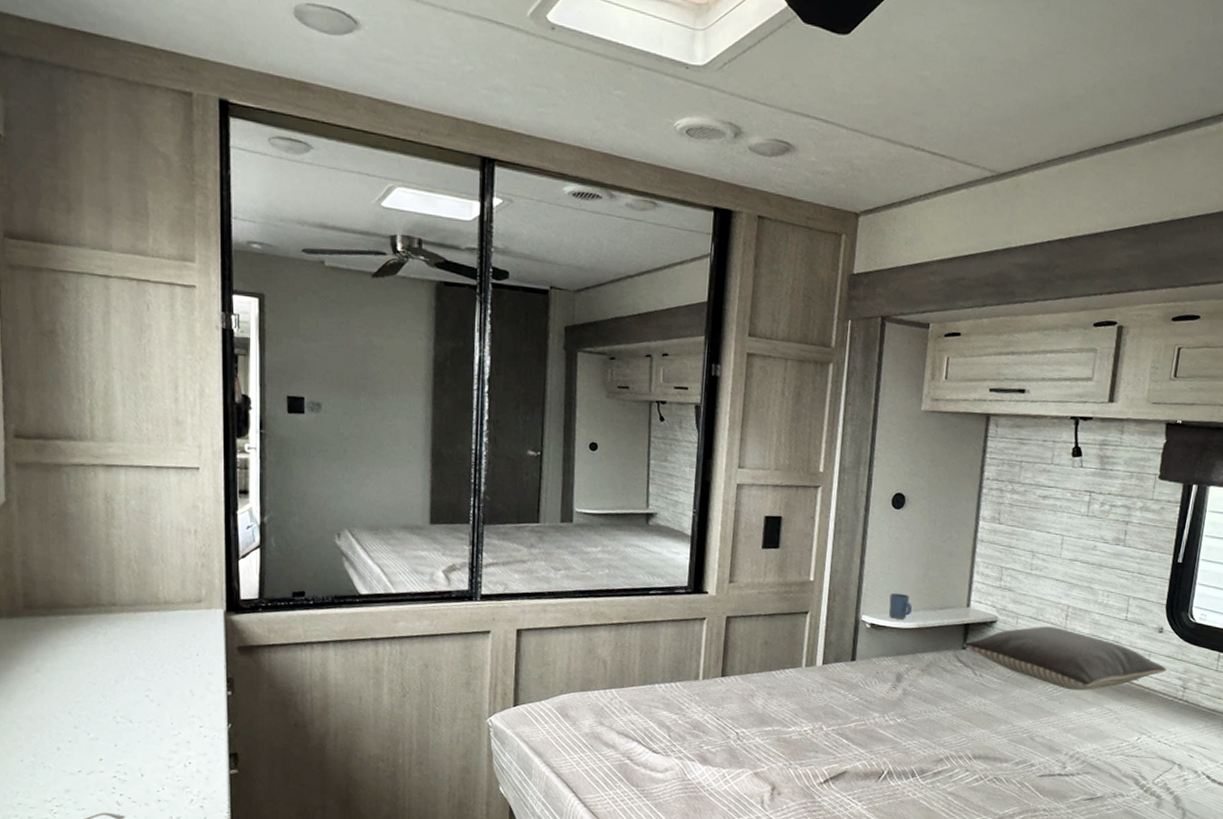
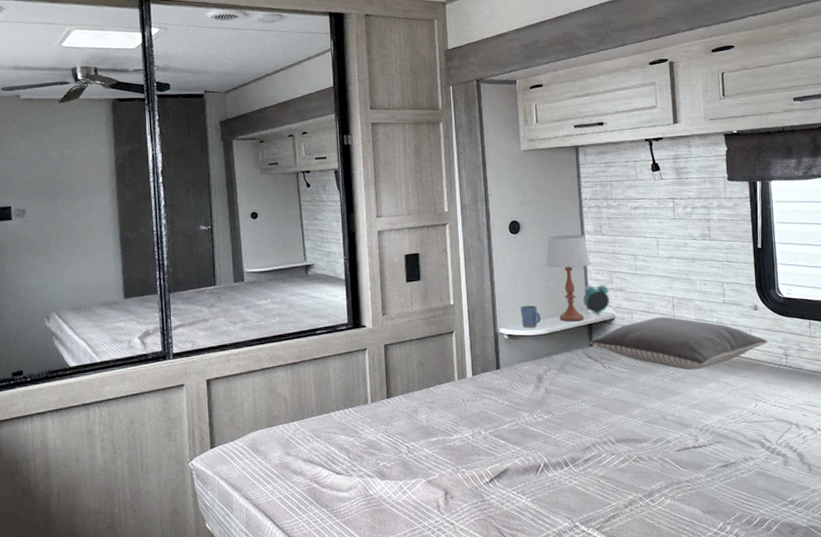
table lamp: none [928,516,981,619] -> present [546,234,591,322]
alarm clock: none [963,576,996,614] -> present [582,281,610,315]

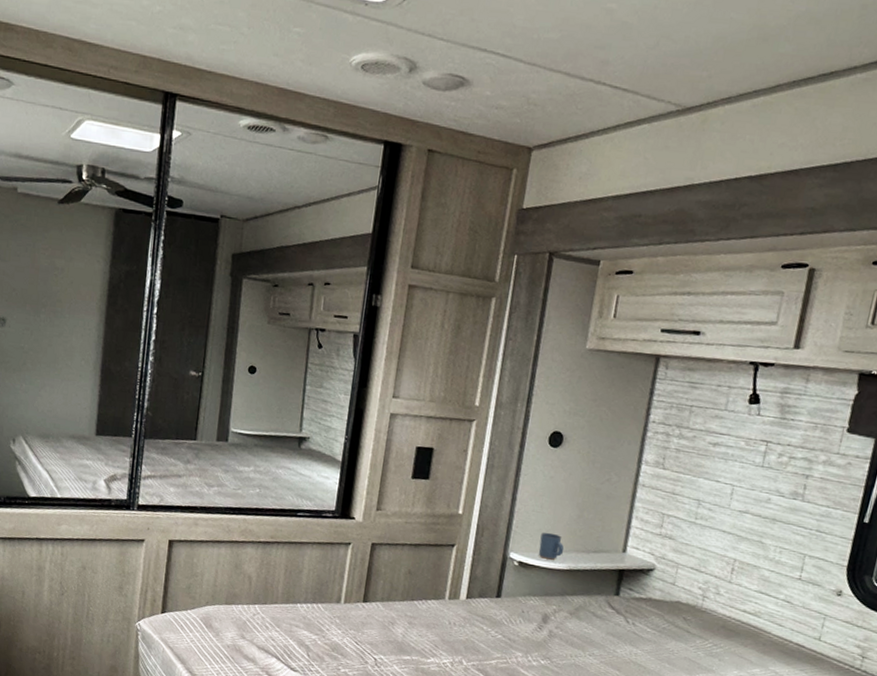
table lamp: present [546,234,591,322] -> none [584,457,642,564]
alarm clock: present [582,281,610,315] -> none [619,522,656,561]
pillow: present [589,316,767,370] -> none [615,578,843,650]

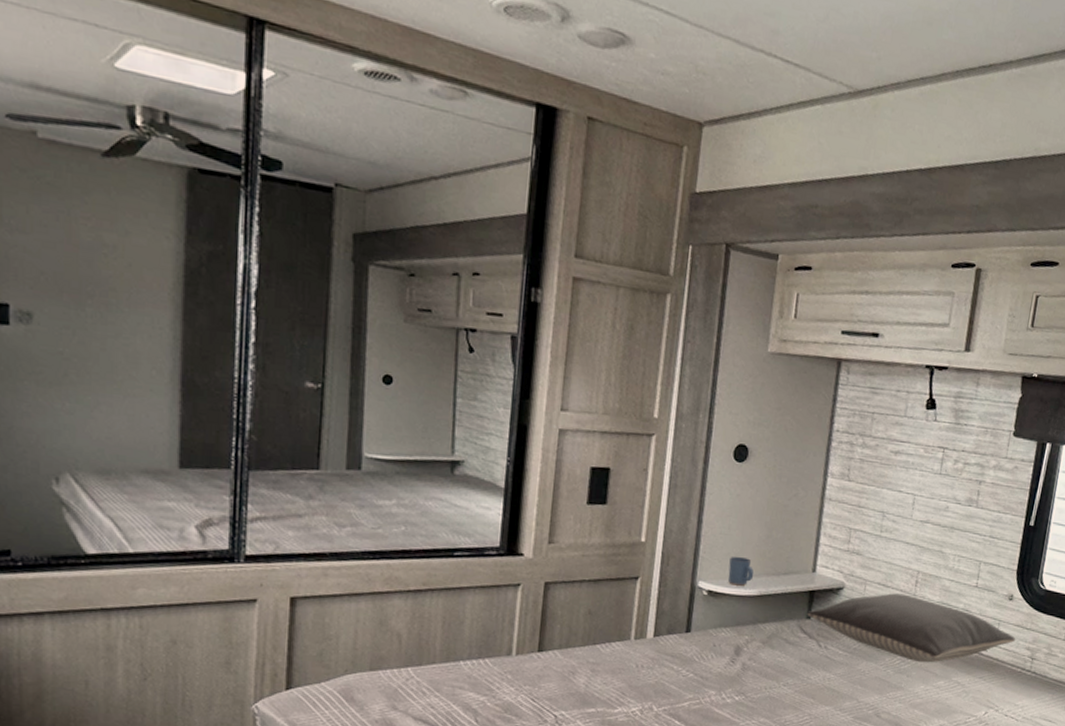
pillow: none [615,578,843,650] -> present [807,593,1015,663]

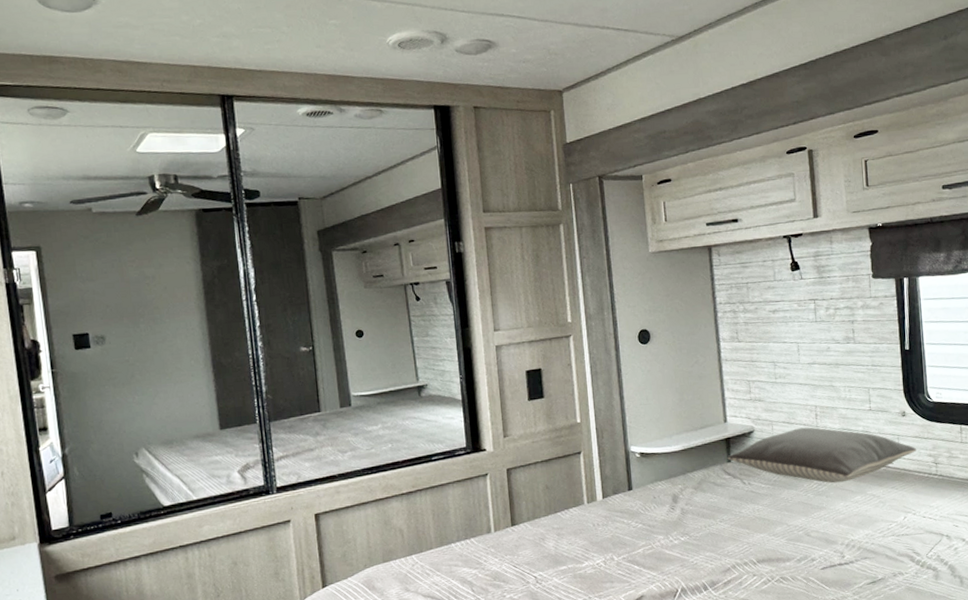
mug: present [728,556,754,586] -> none [653,420,676,445]

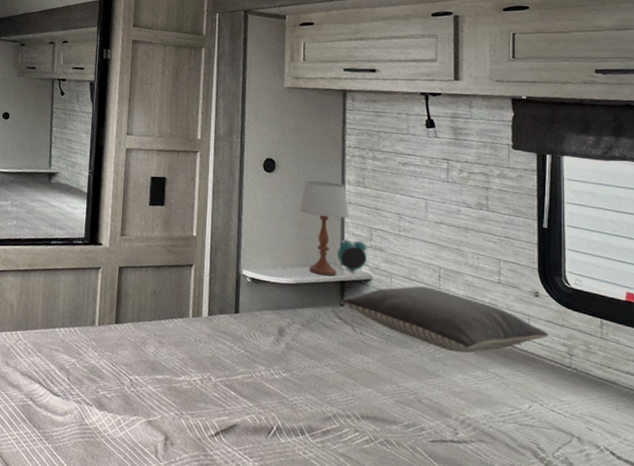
table lamp: none [679,342,728,437] -> present [300,180,350,276]
alarm clock: none [719,392,748,428] -> present [337,236,367,273]

